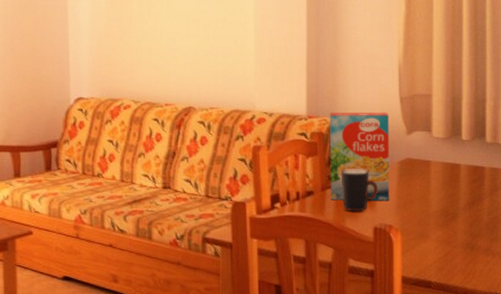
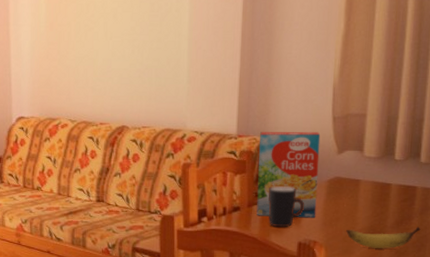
banana: none [421,208,492,231] -> present [346,227,421,249]

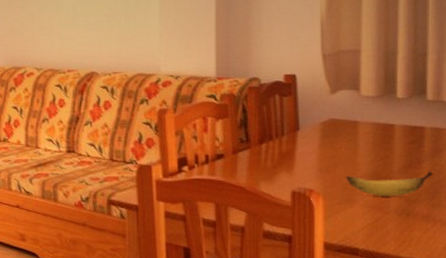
cereal box: present [256,131,321,218] -> none [241,70,310,165]
mug: present [268,186,305,227] -> none [254,131,297,175]

